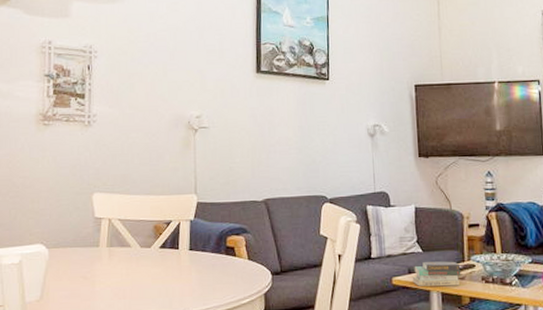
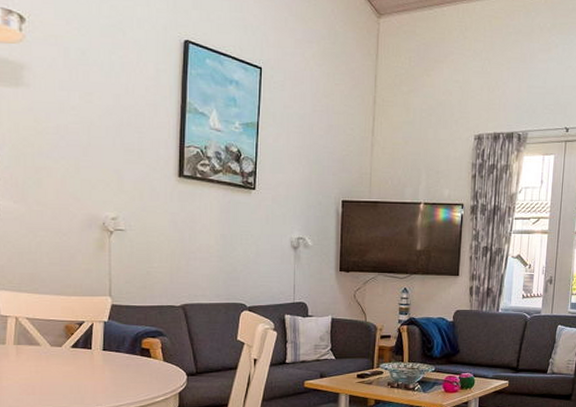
books: present [412,261,461,287] -> none [323,367,370,390]

